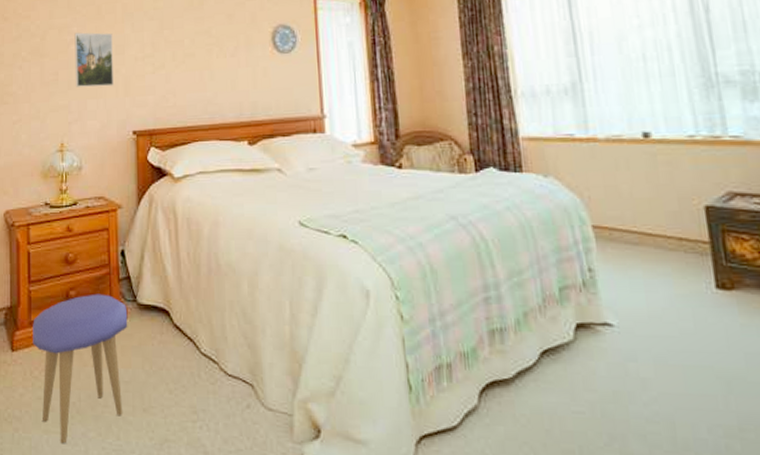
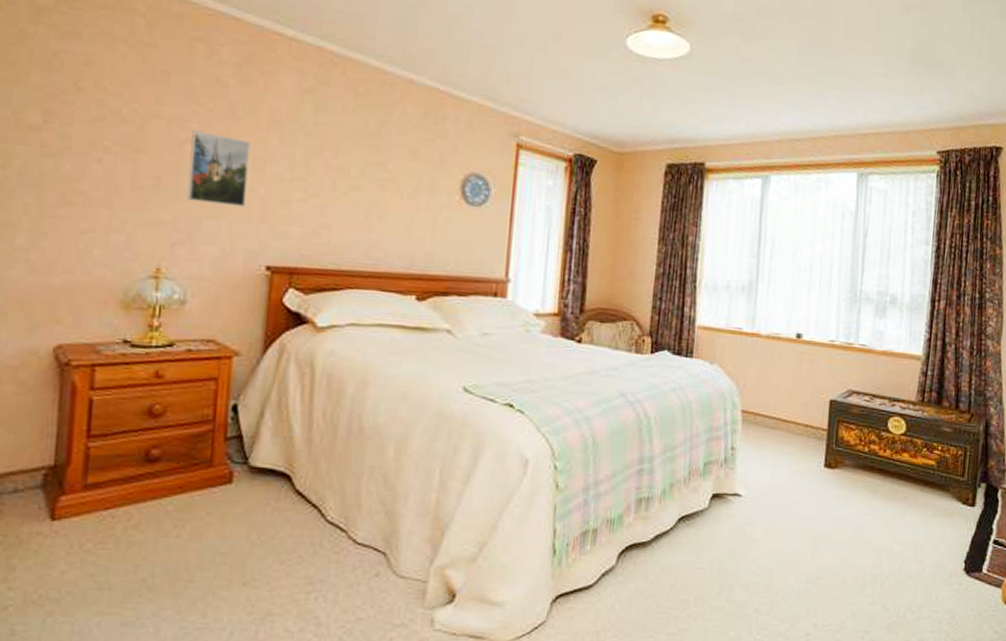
stool: present [33,293,128,444] -> none [87,453,234,626]

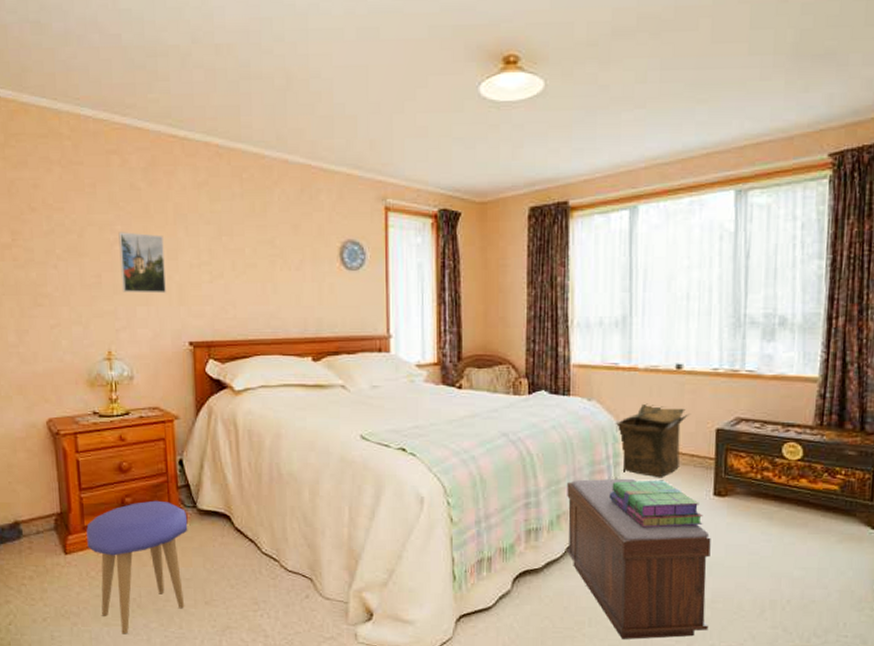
stool: none [87,453,234,626] -> present [86,500,188,634]
bench: none [677,446,820,619] -> present [566,478,711,639]
stack of books: none [724,449,814,499] -> present [609,480,703,528]
cardboard box: none [734,370,808,448] -> present [613,403,691,478]

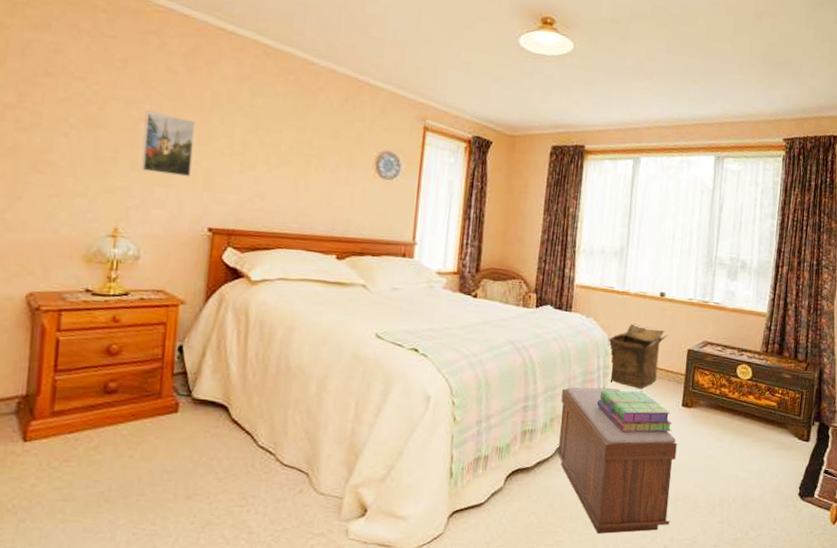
stool: present [86,500,188,634] -> none [54,386,180,532]

